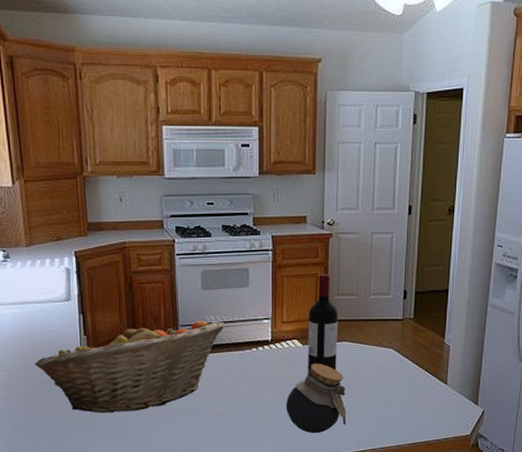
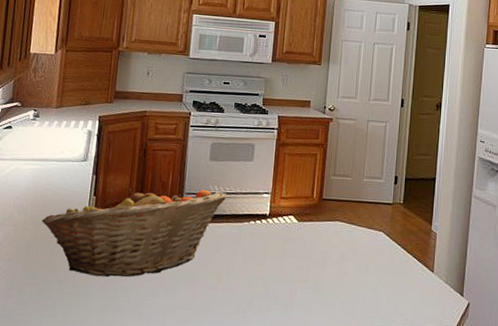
jar: present [285,363,347,433] -> none [277,240,337,314]
wine bottle: present [307,273,338,372] -> none [300,154,334,250]

